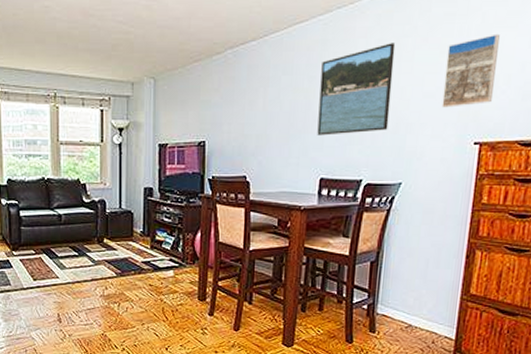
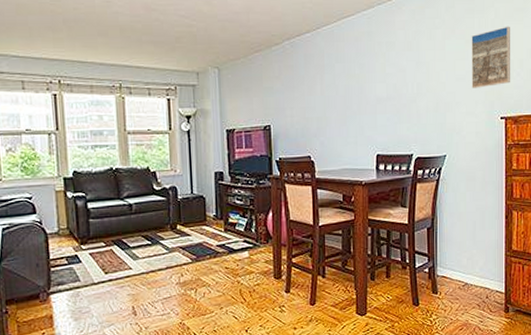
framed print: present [317,43,396,136] -> none [369,34,430,116]

